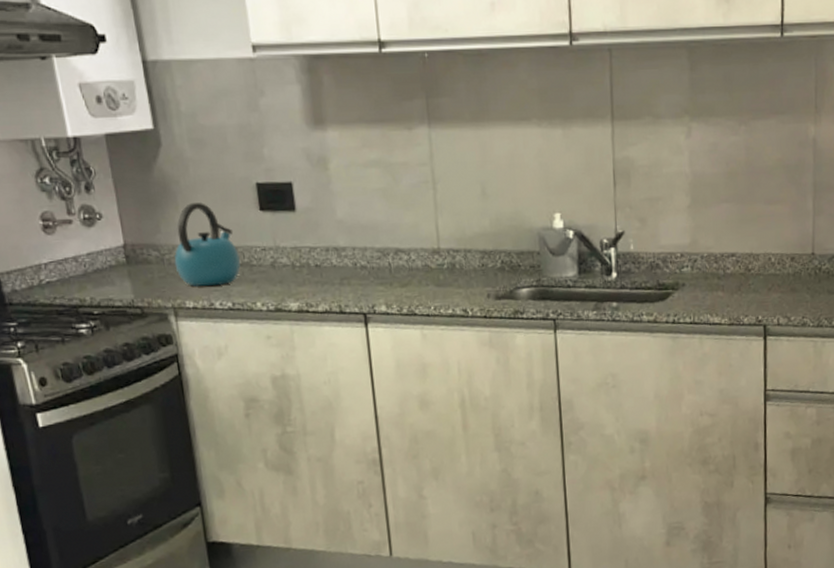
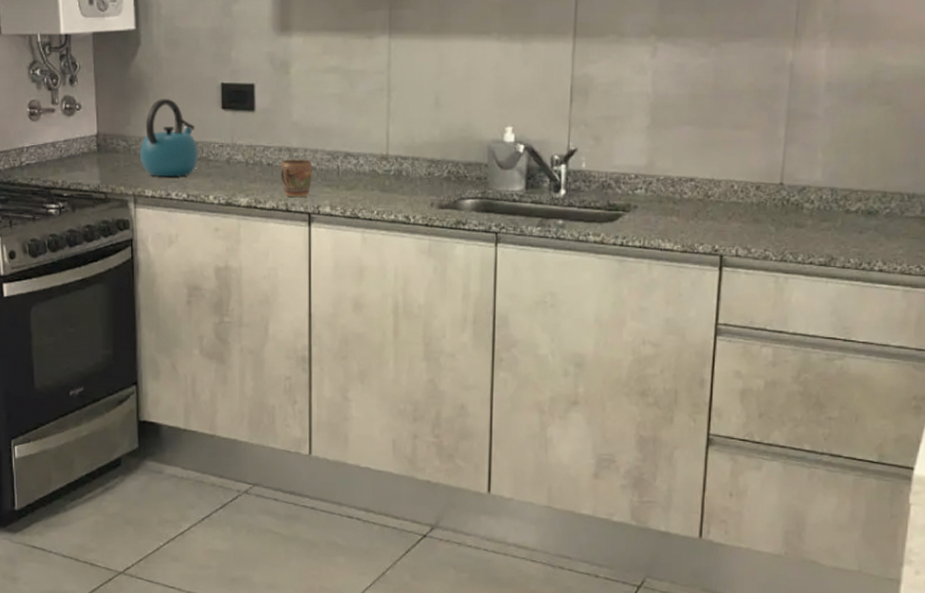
mug: none [329,258,364,299] -> present [280,159,312,198]

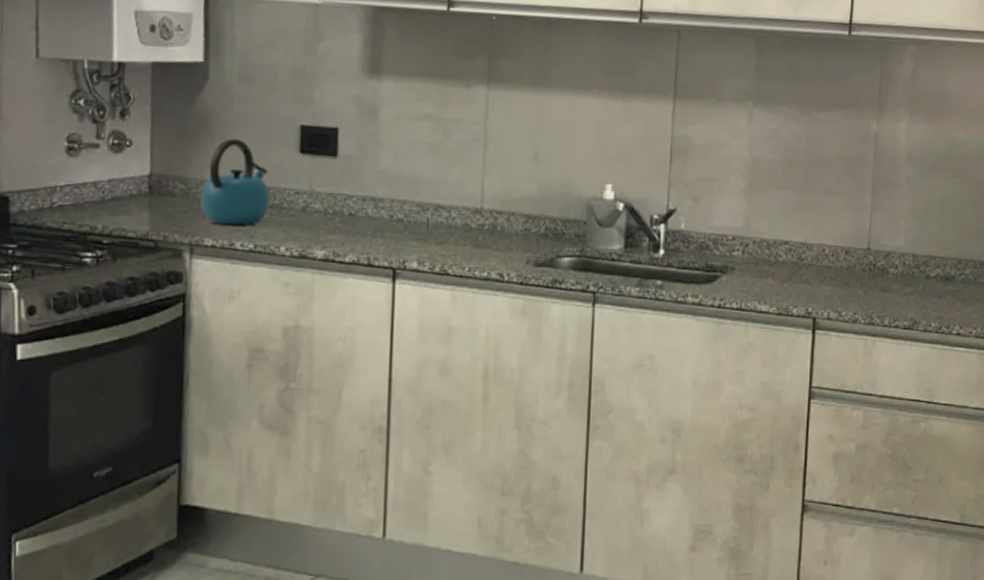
mug: present [280,159,312,198] -> none [363,209,399,252]

